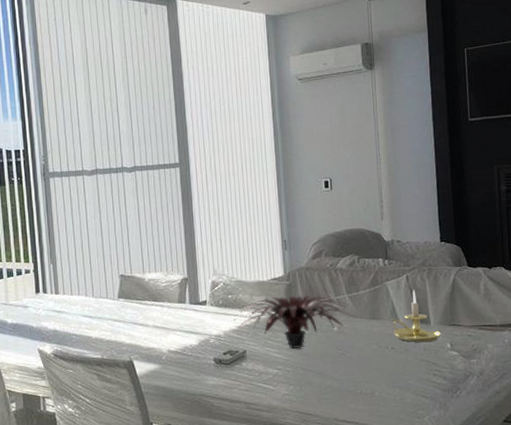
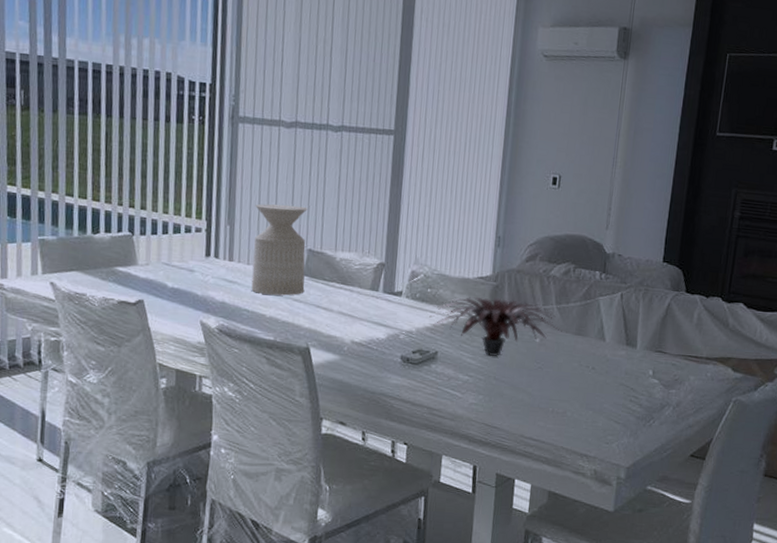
side table: none [71,239,122,319] -> present [251,204,308,296]
candle holder: present [389,290,442,342] -> none [595,309,647,366]

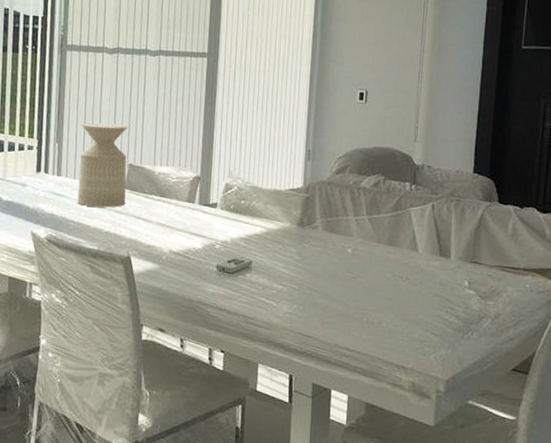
plant: present [429,296,562,357] -> none [243,208,374,267]

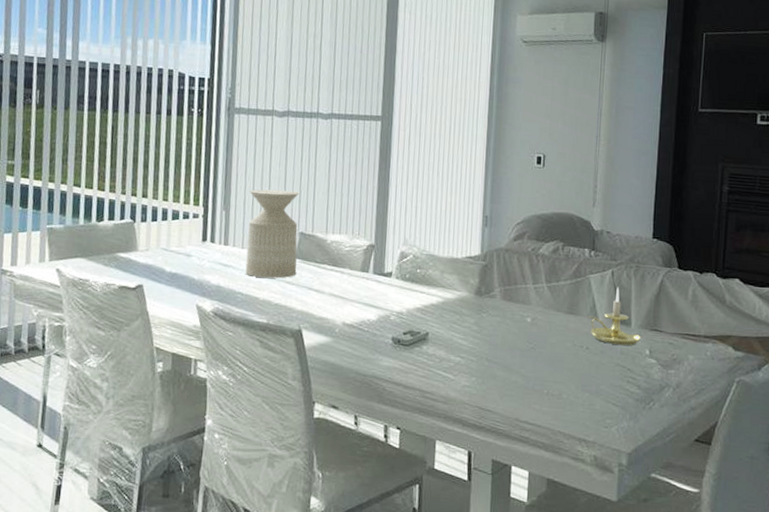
candle holder: none [408,220,461,277] -> present [588,287,642,346]

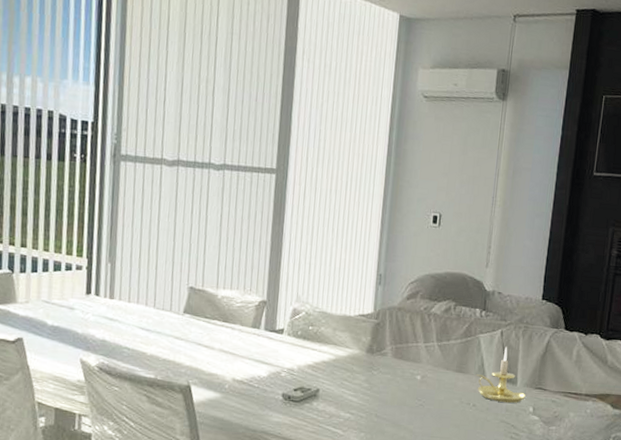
side table: present [245,189,299,279] -> none [132,241,189,334]

